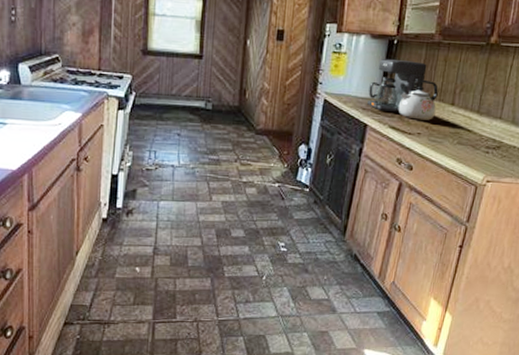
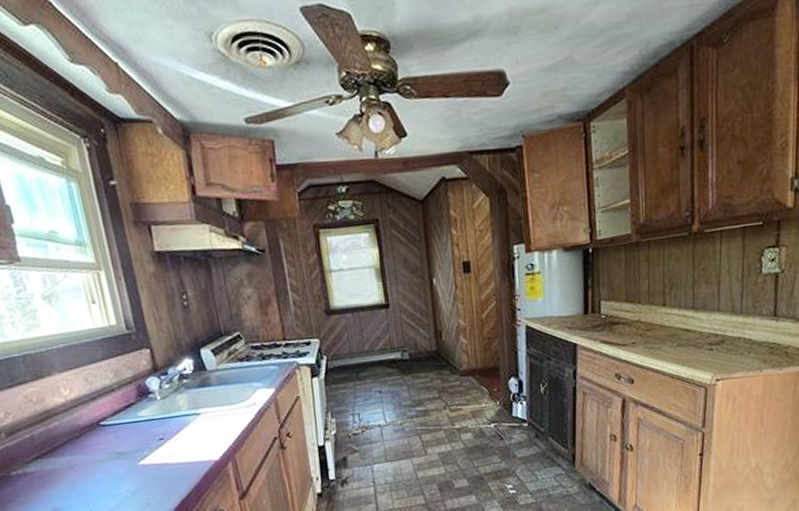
coffee maker: present [367,59,427,112] -> none [571,267,630,327]
kettle: present [398,79,438,120] -> none [606,284,648,330]

